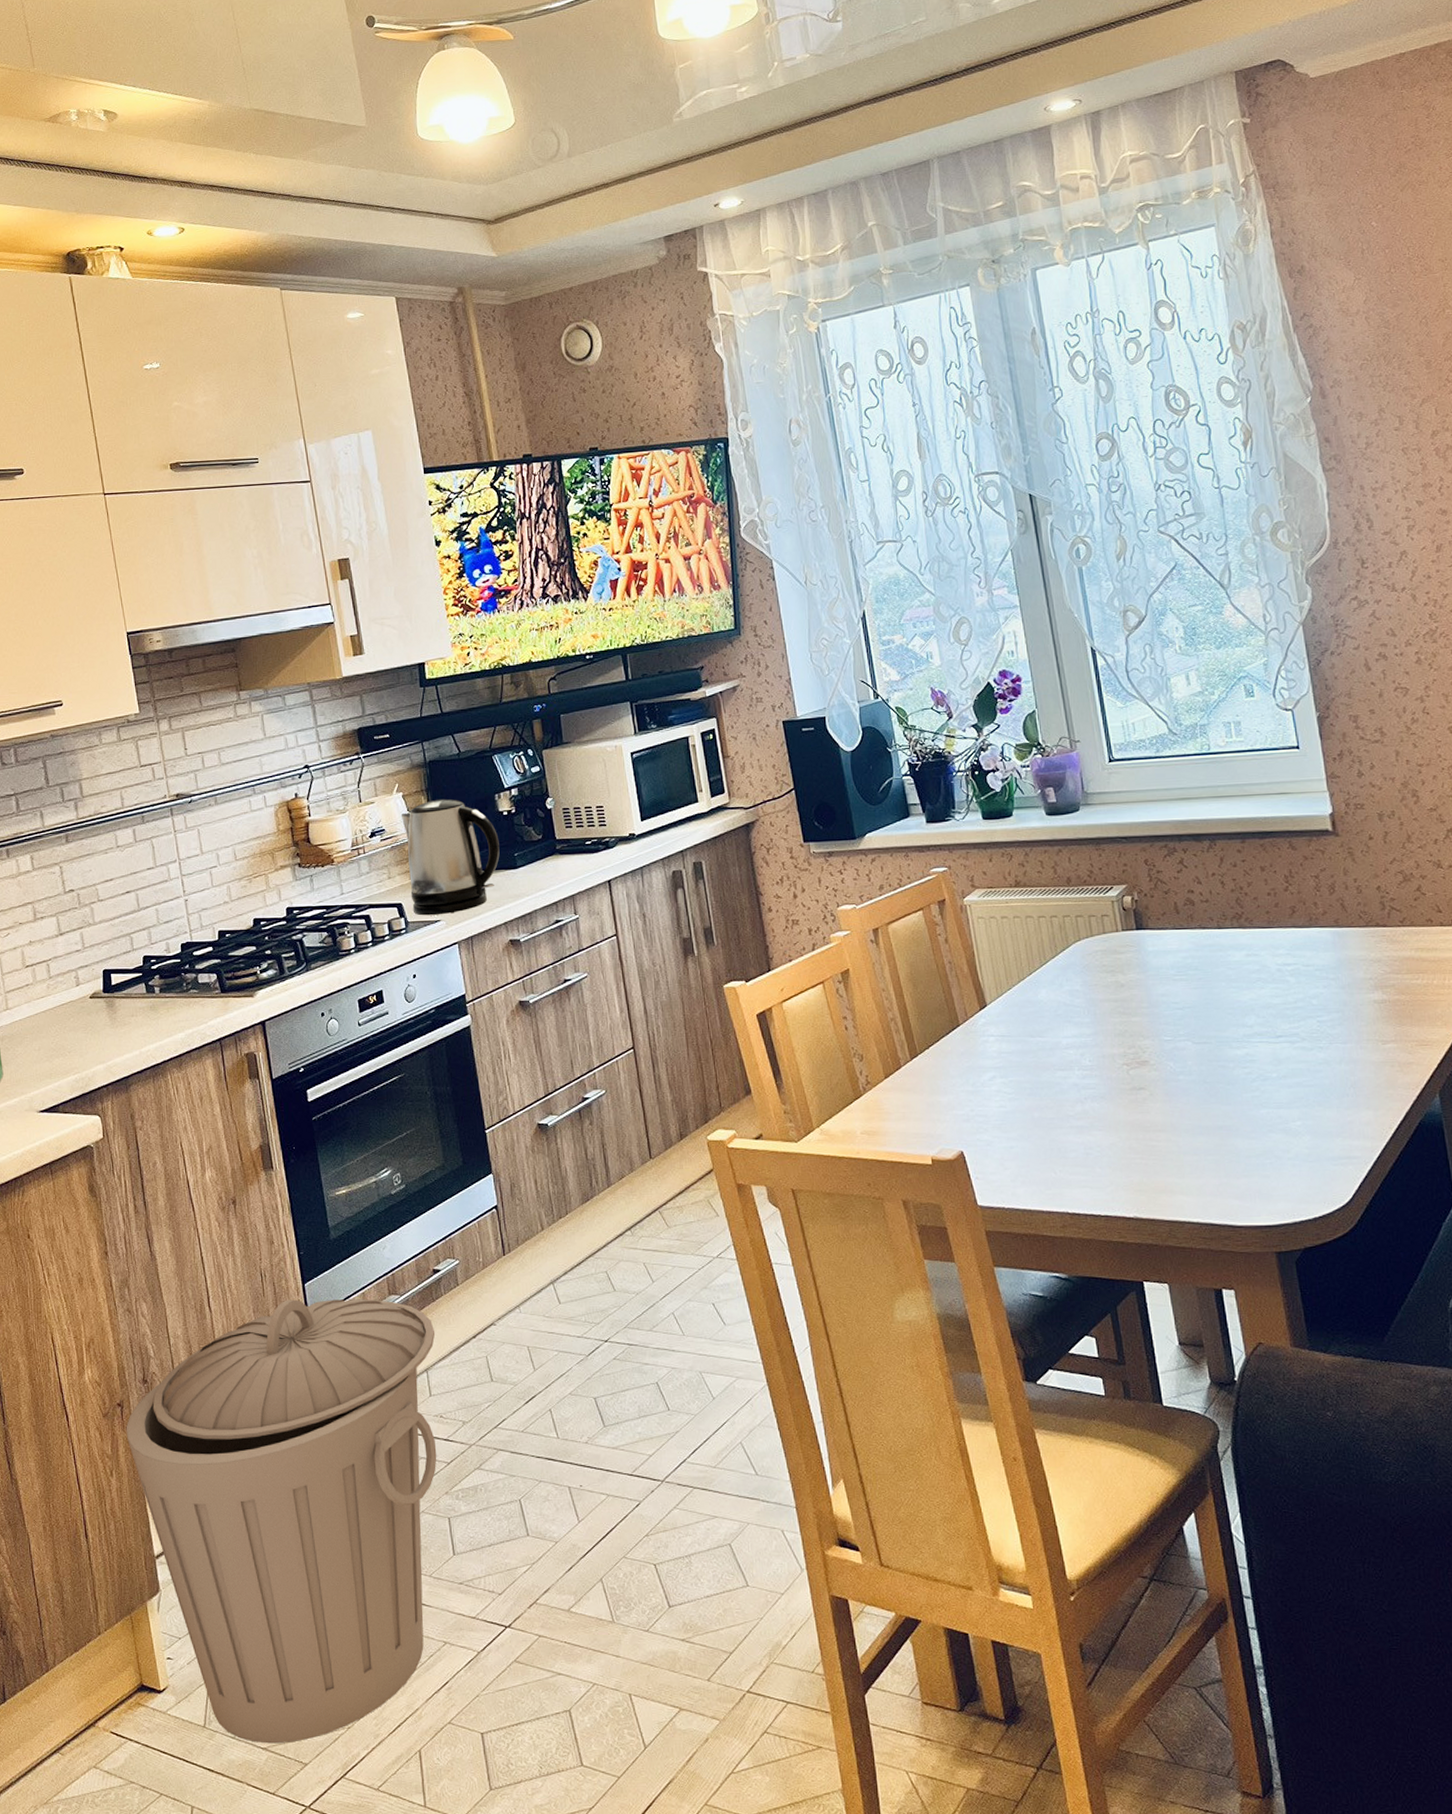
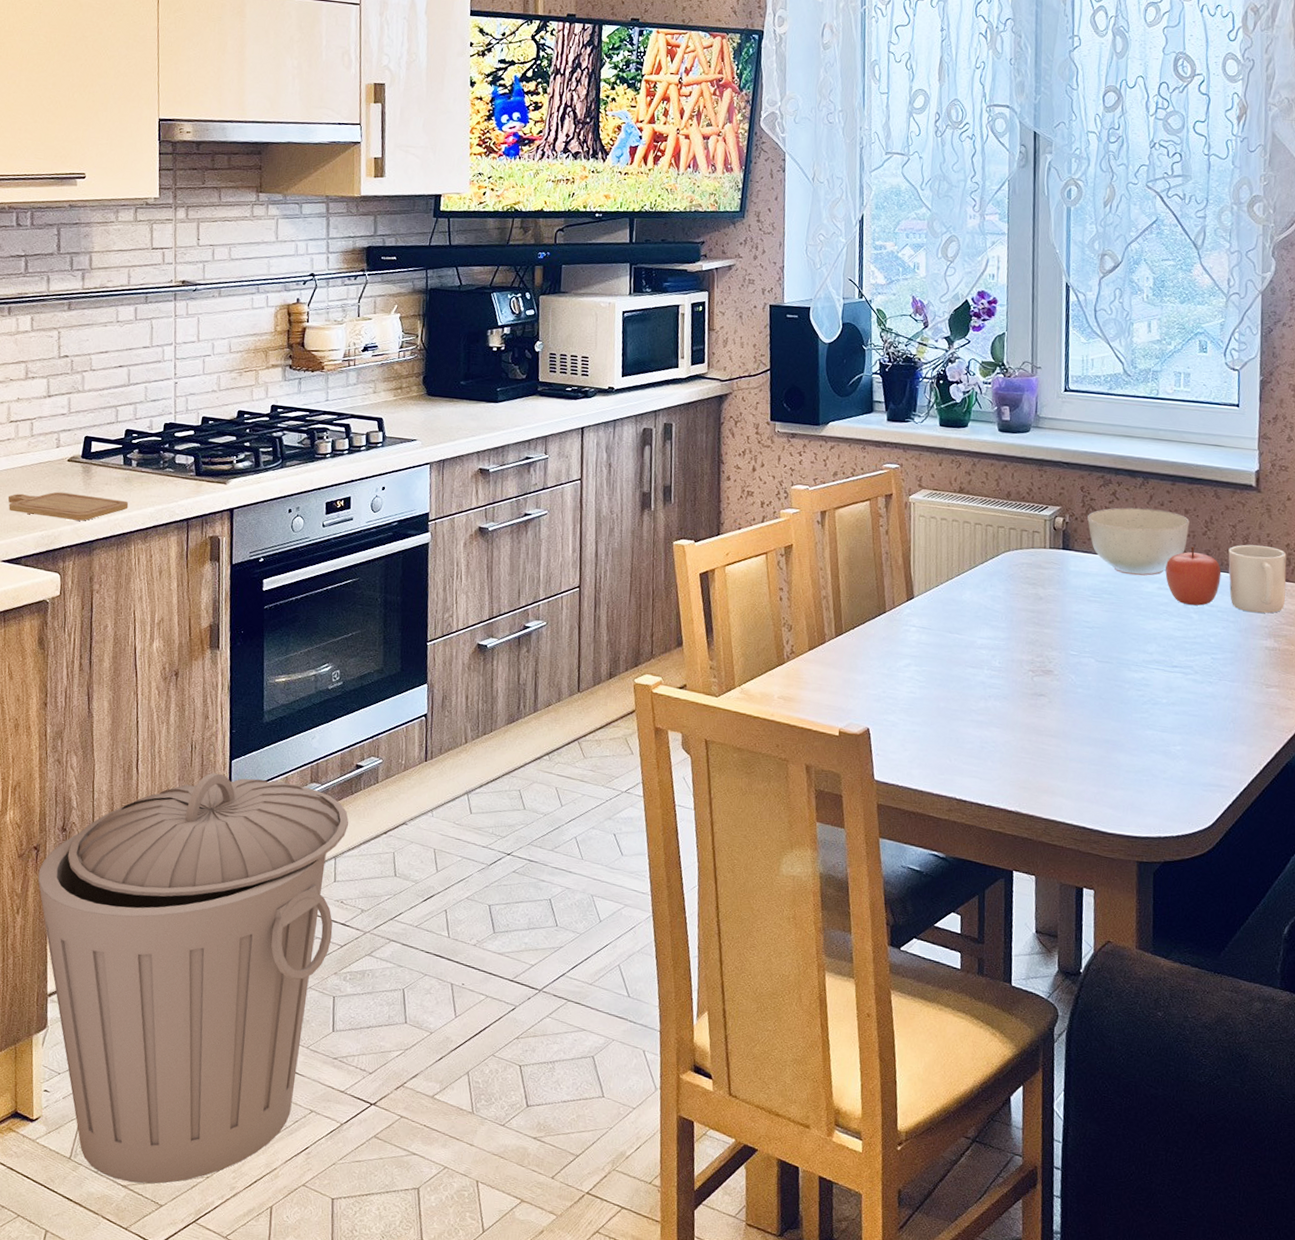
chopping board: none [35,1030,158,1059] -> present [7,491,129,521]
kettle: present [402,798,500,916] -> none [392,325,485,436]
bowl: none [1156,871,1269,946] -> present [1086,507,1190,576]
fruit: none [1250,904,1313,969] -> present [1165,545,1222,606]
mug: none [1315,892,1386,966] -> present [1228,544,1287,614]

